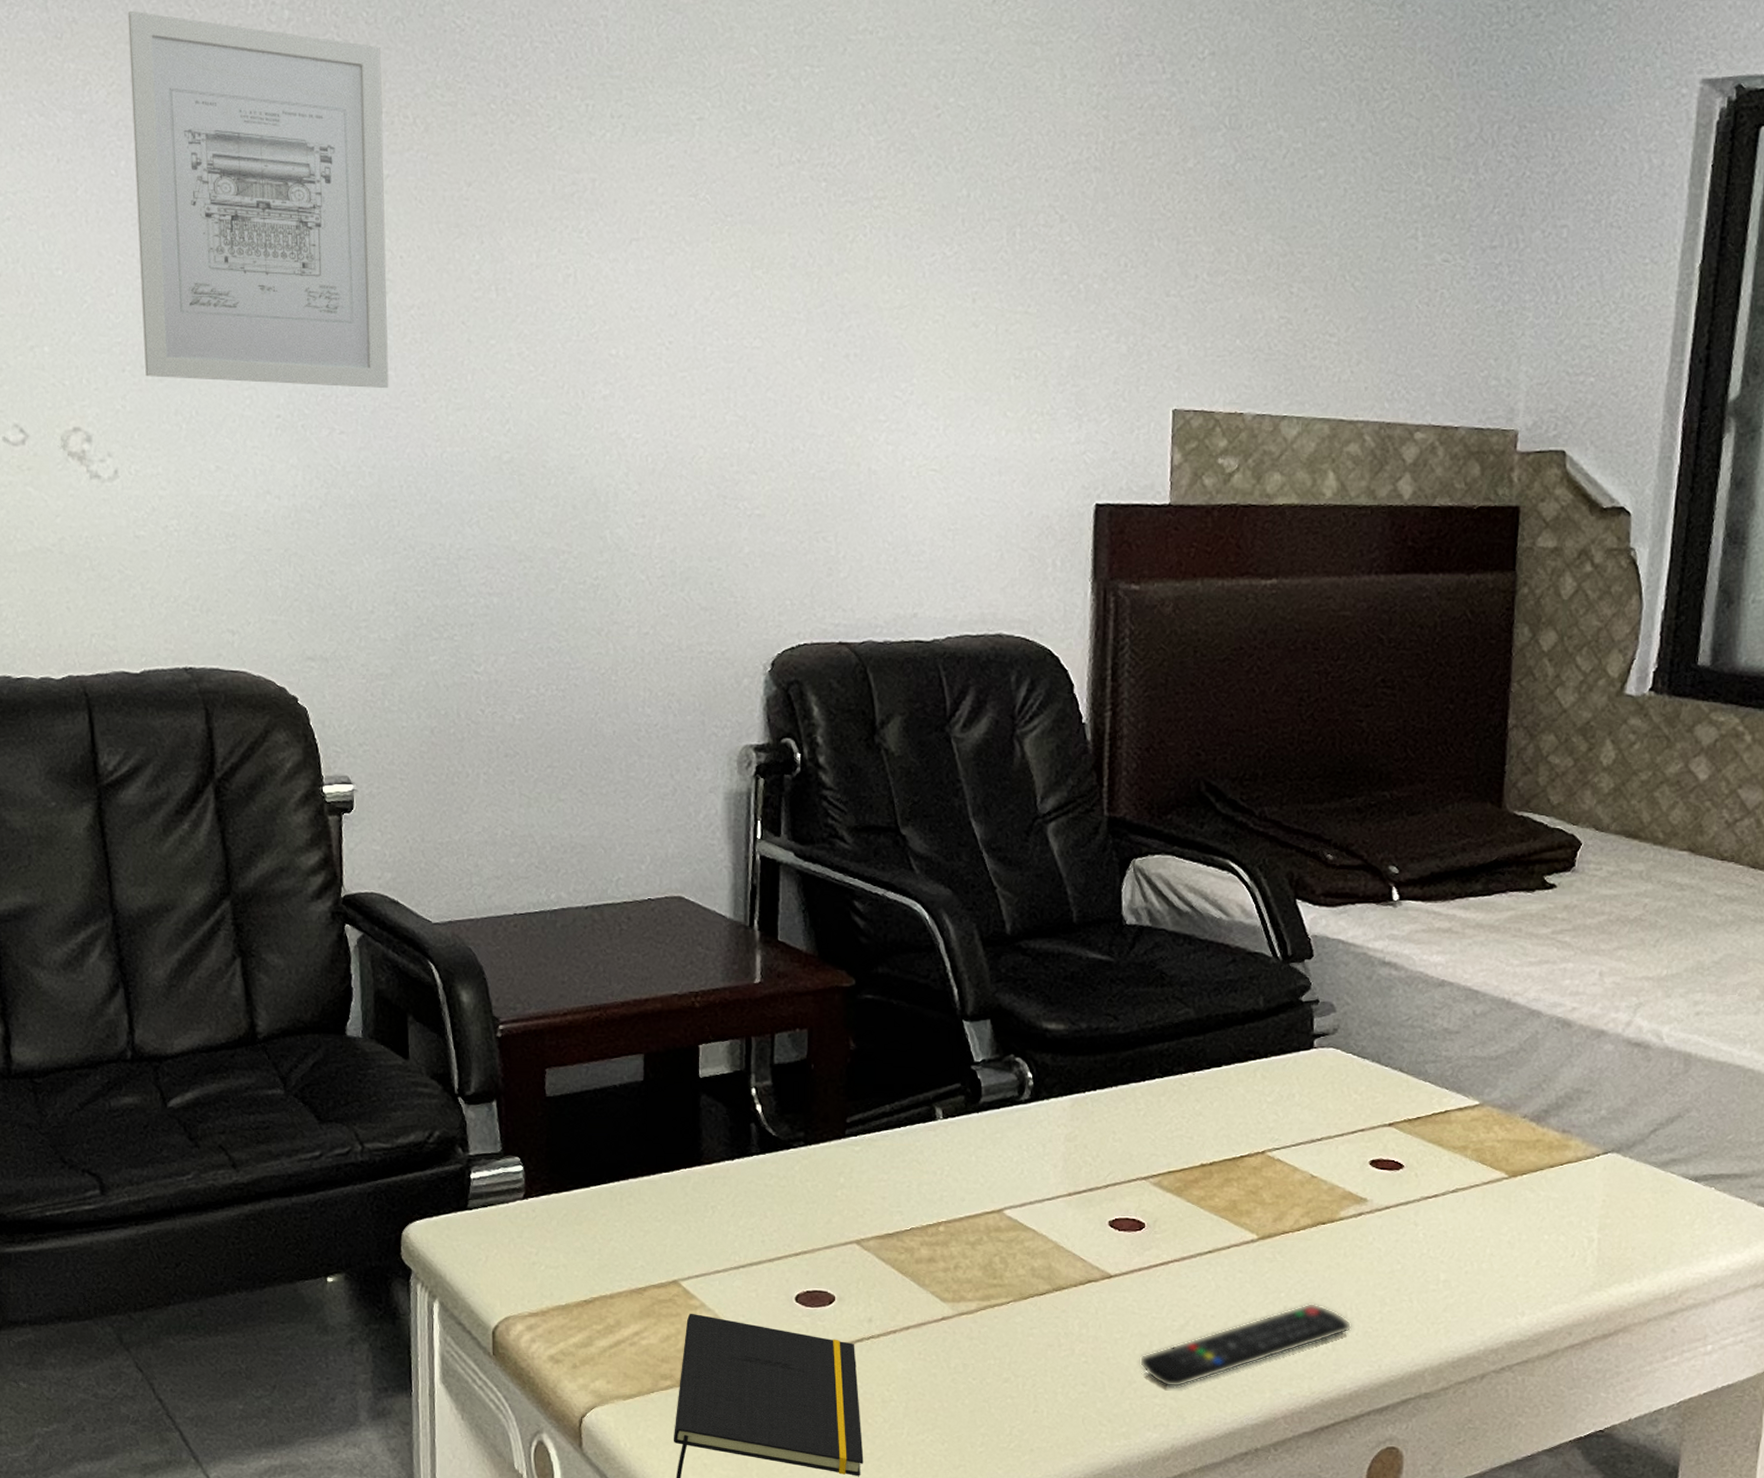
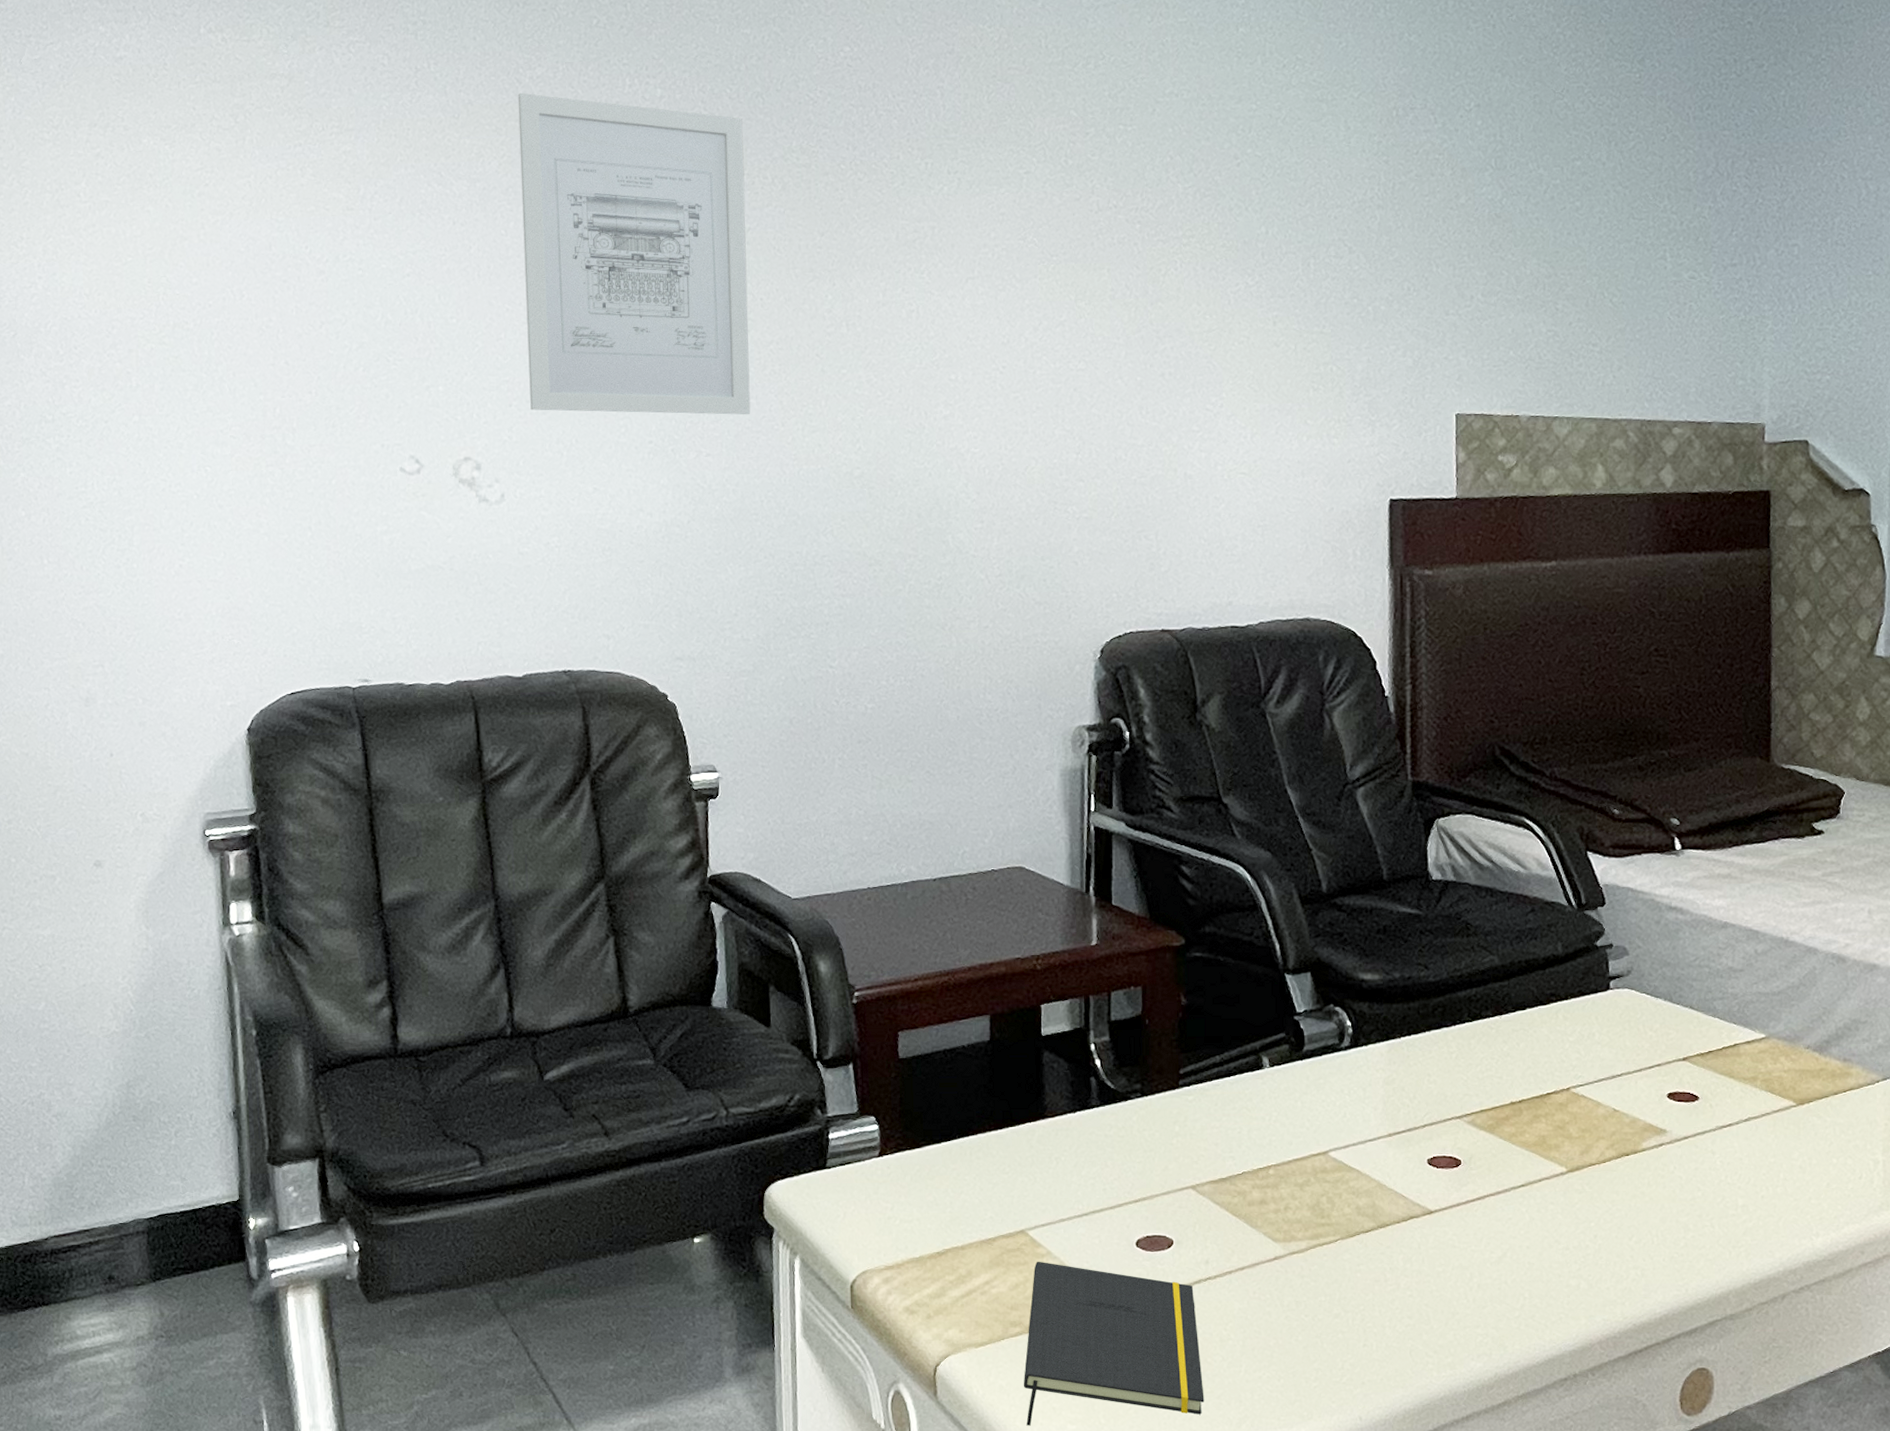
remote control: present [1139,1302,1352,1388] -> none [1461,1231,1659,1318]

